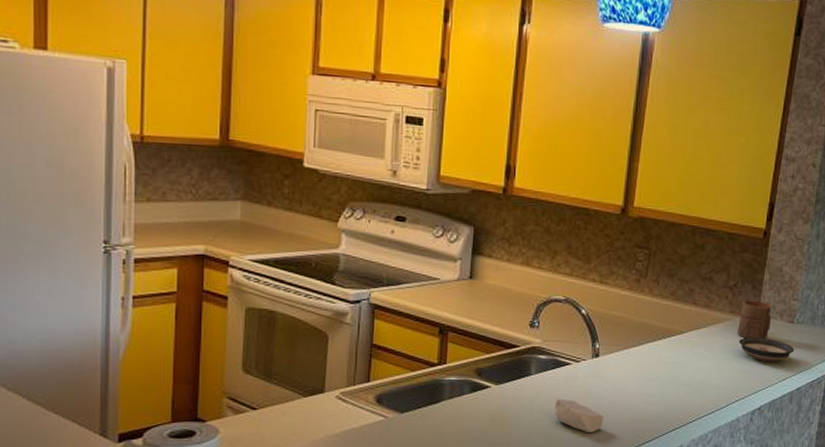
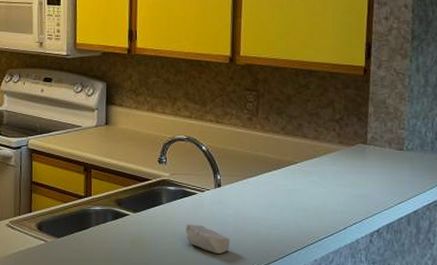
cup: present [737,300,772,339] -> none [348,131,380,166]
saucer: present [738,337,795,362] -> none [350,165,407,187]

